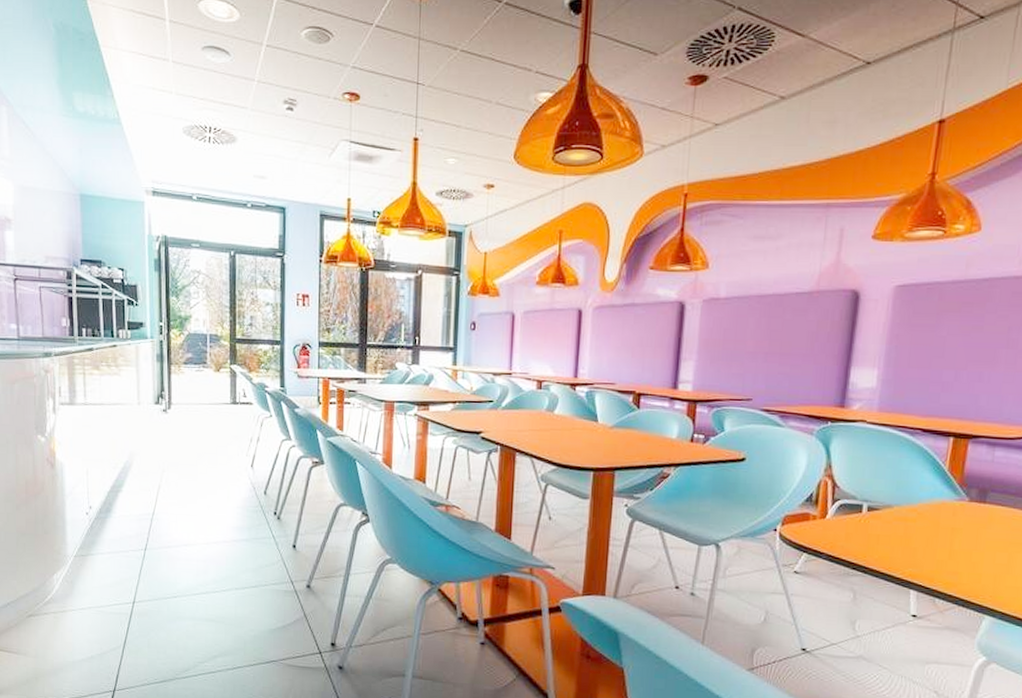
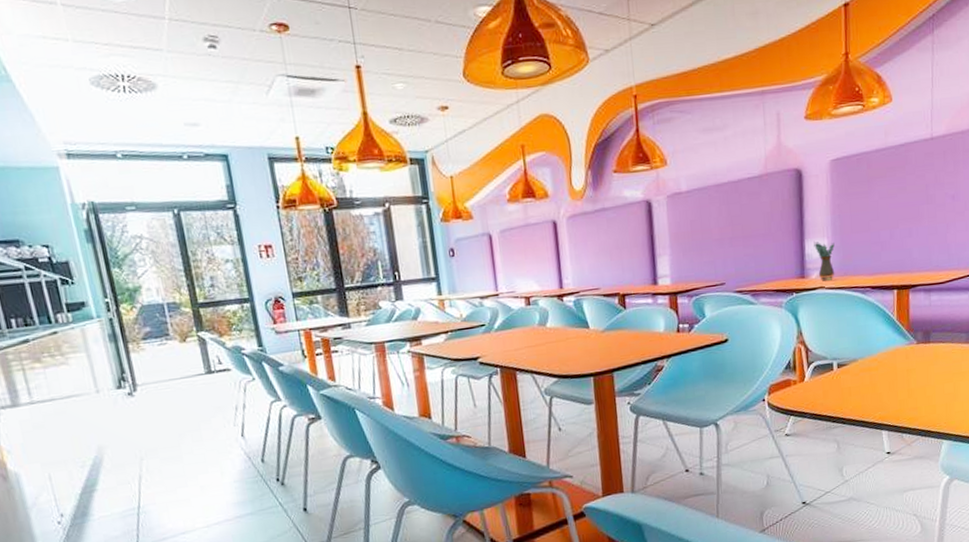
vase: none [861,369,886,416] -> present [813,241,835,282]

